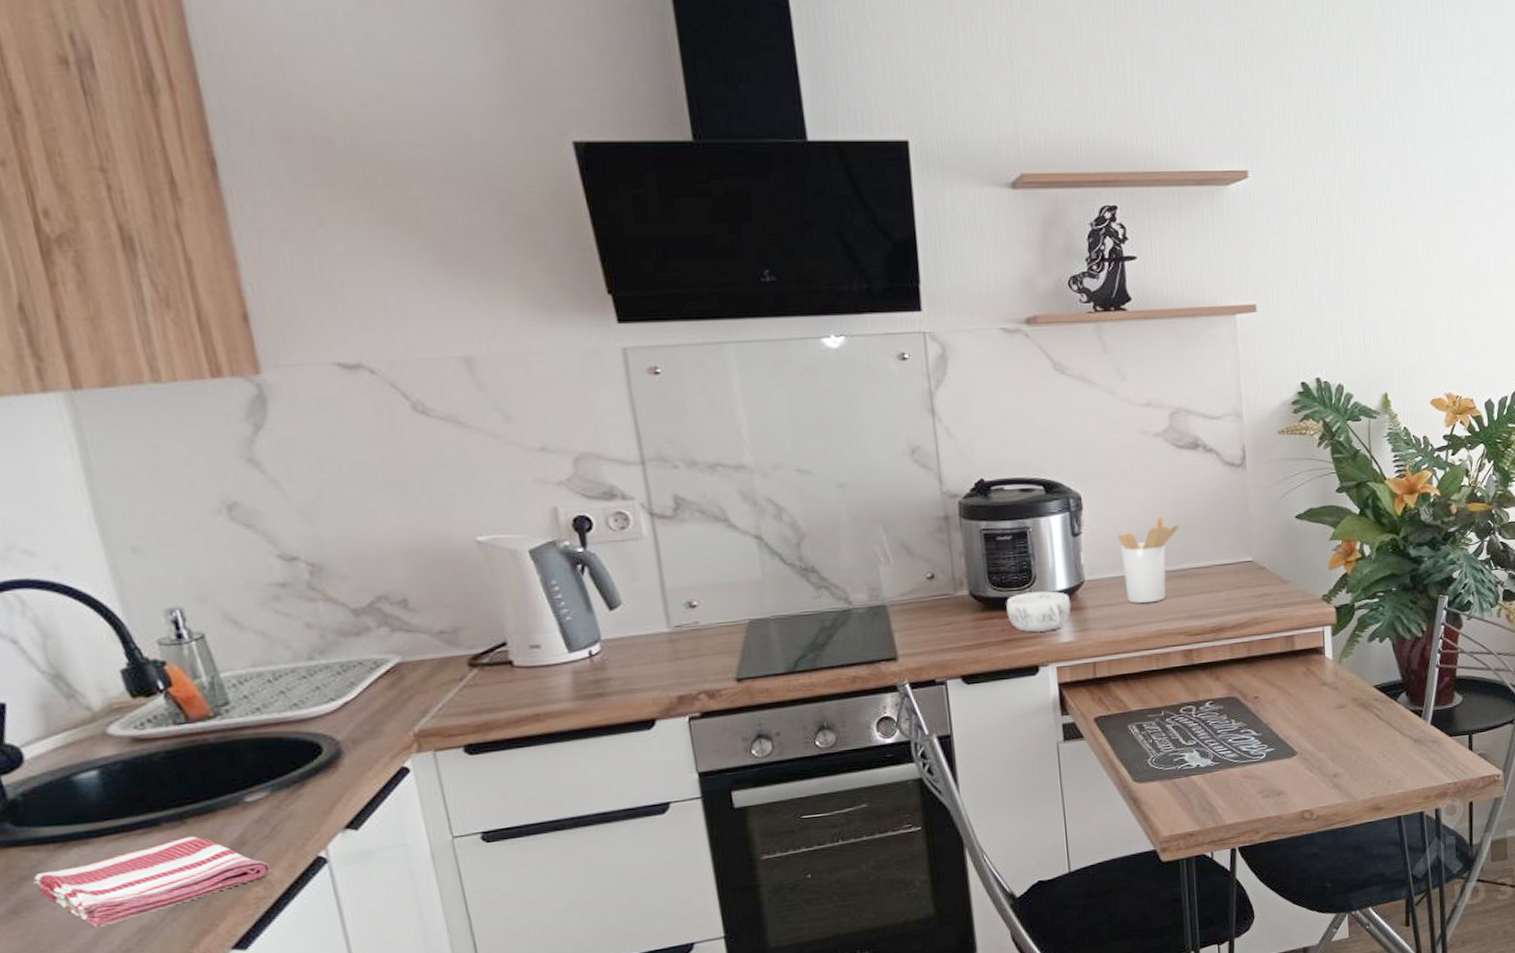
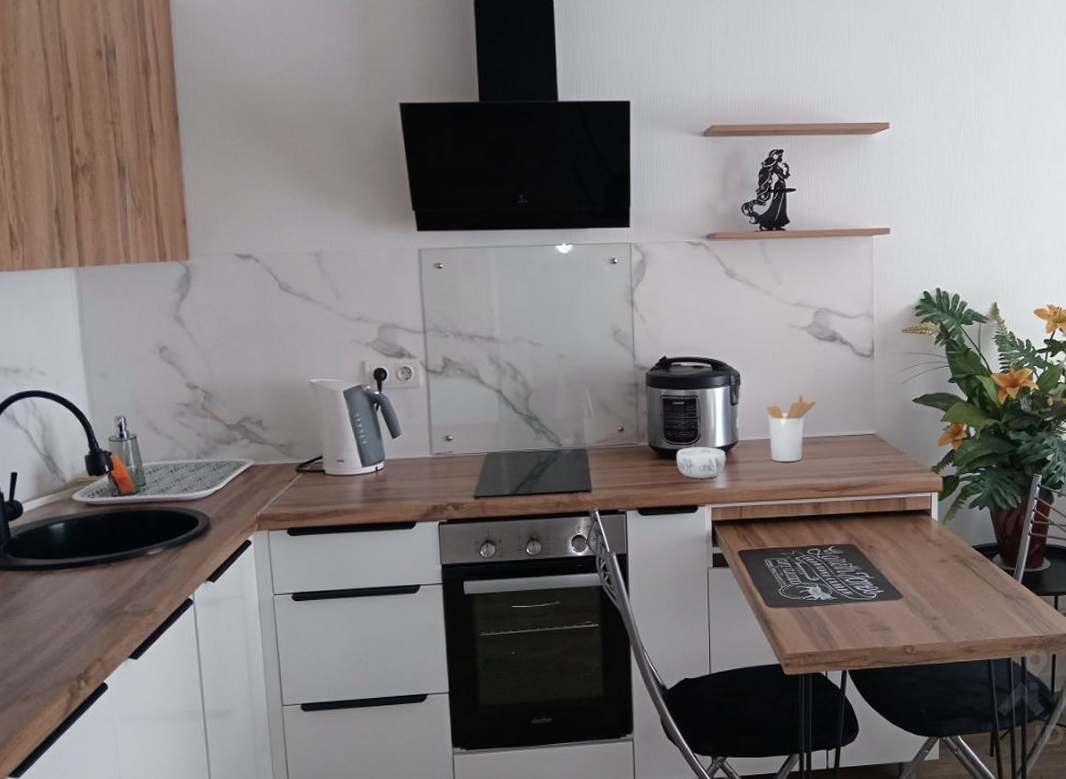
dish towel: present [33,835,271,929] -> none [18,575,158,633]

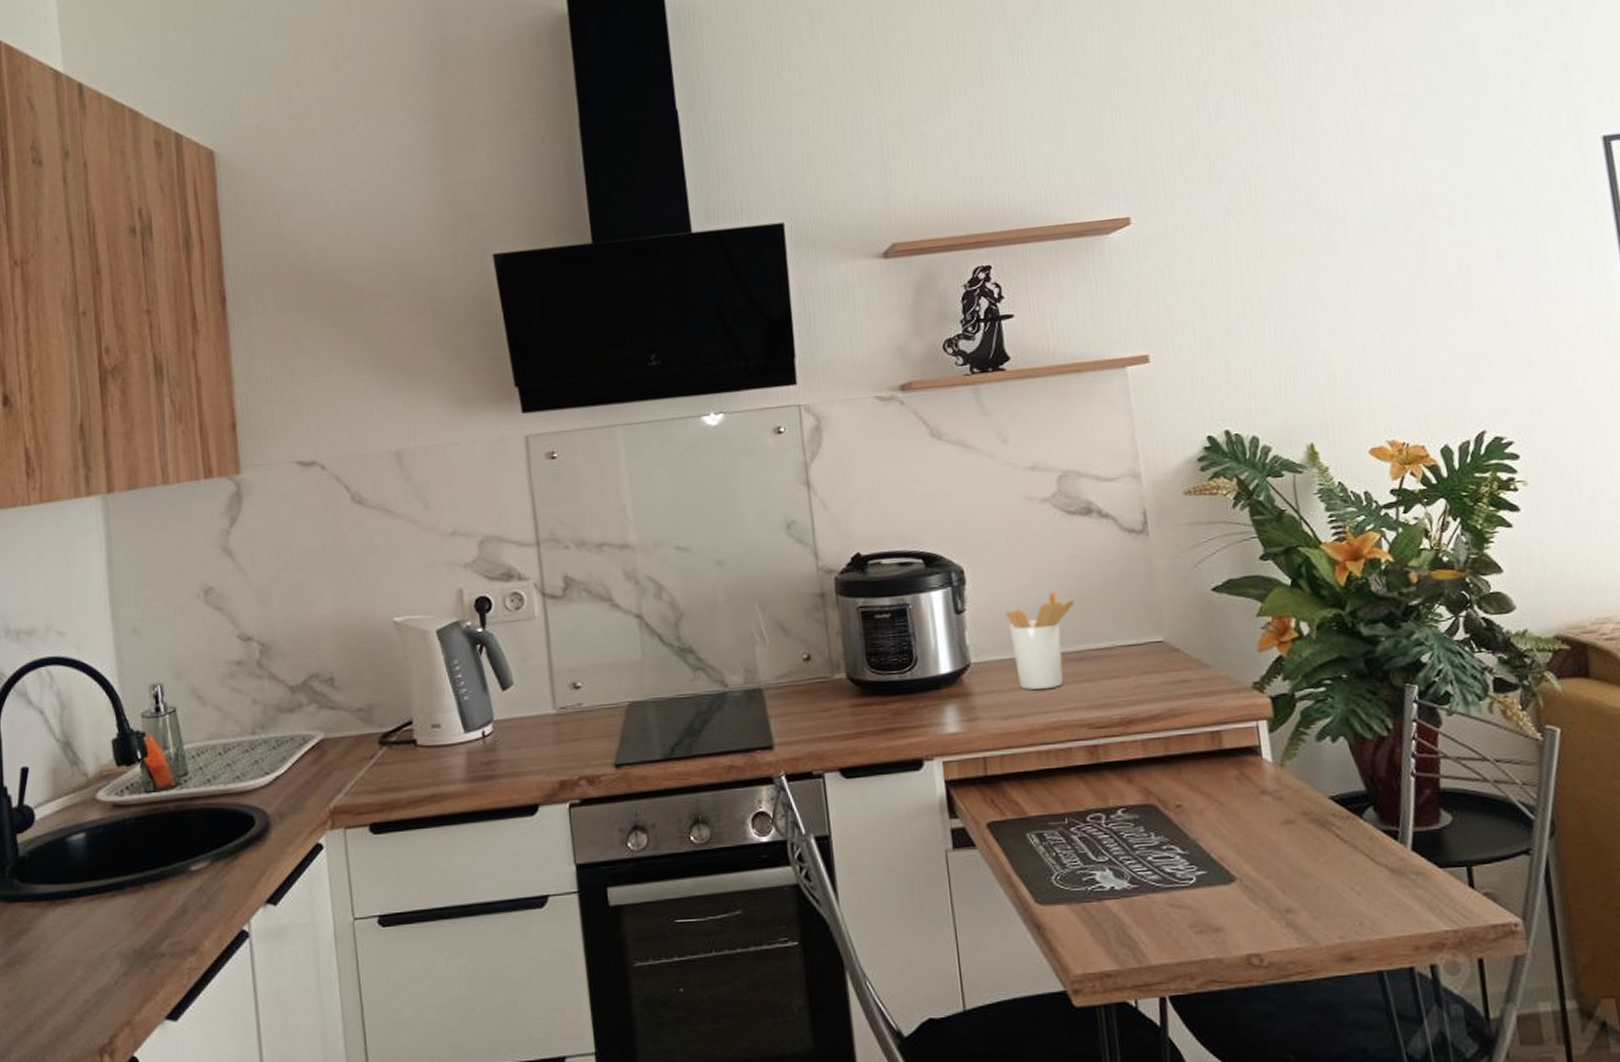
decorative bowl: present [676,447,726,478] -> none [886,675,957,721]

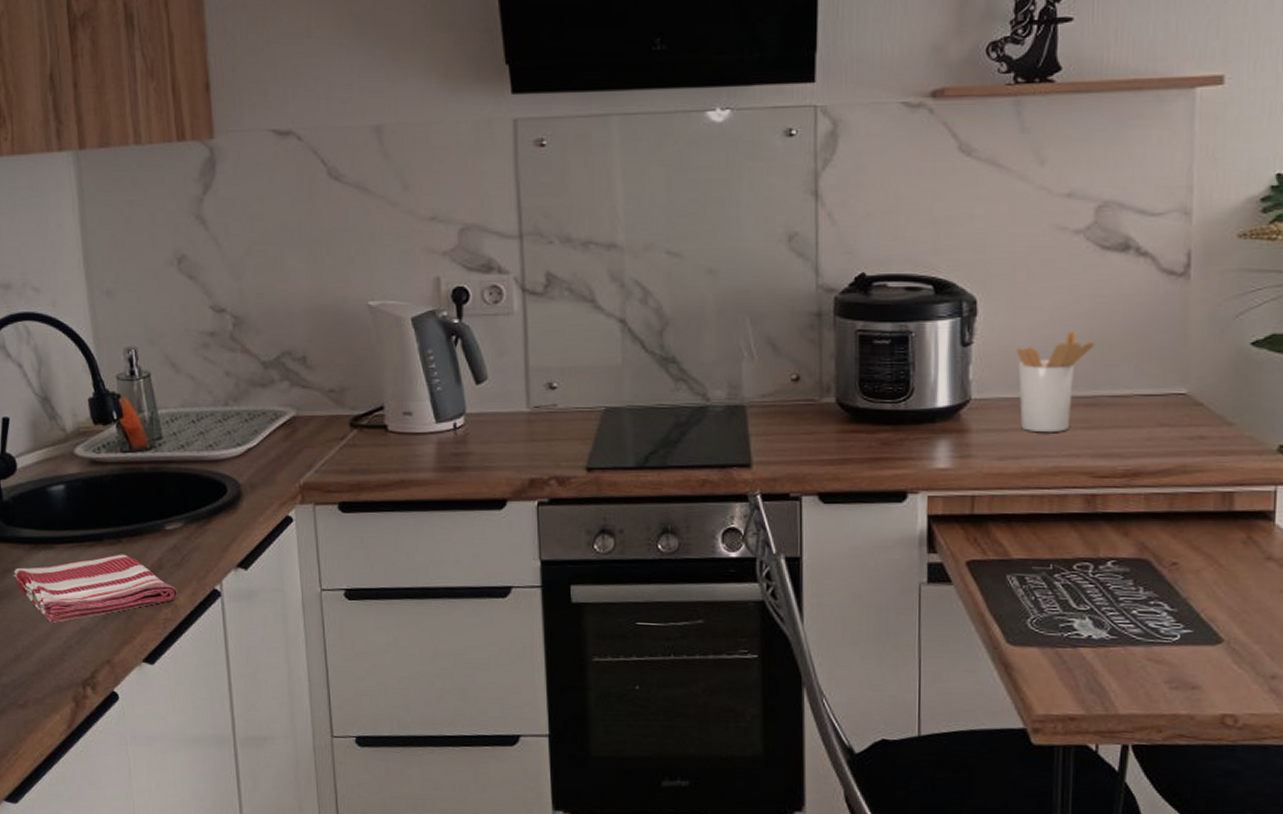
dish towel: none [27,901,204,987] -> present [13,554,178,624]

